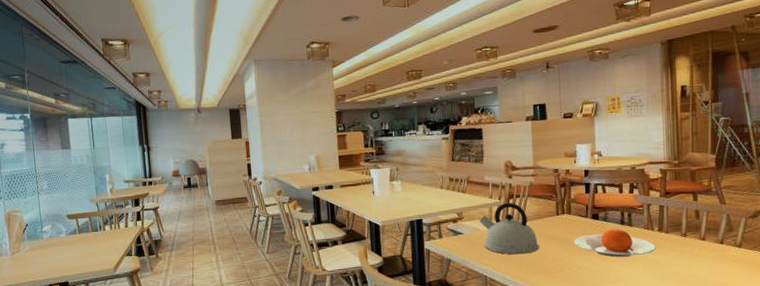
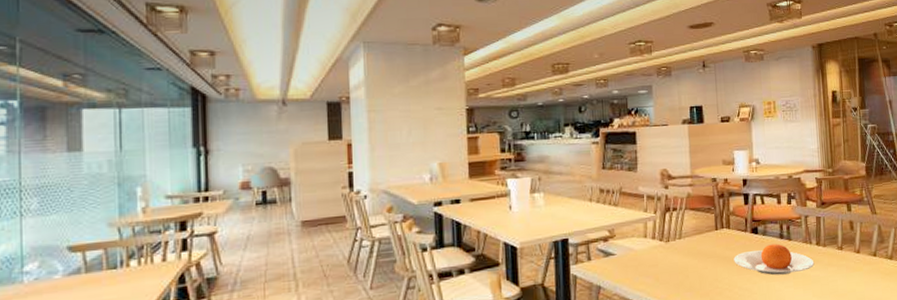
kettle: present [479,202,539,255] -> none [633,216,698,277]

